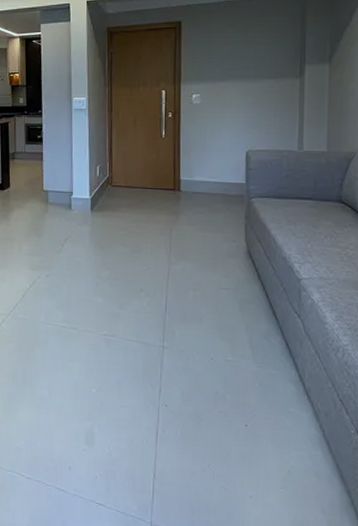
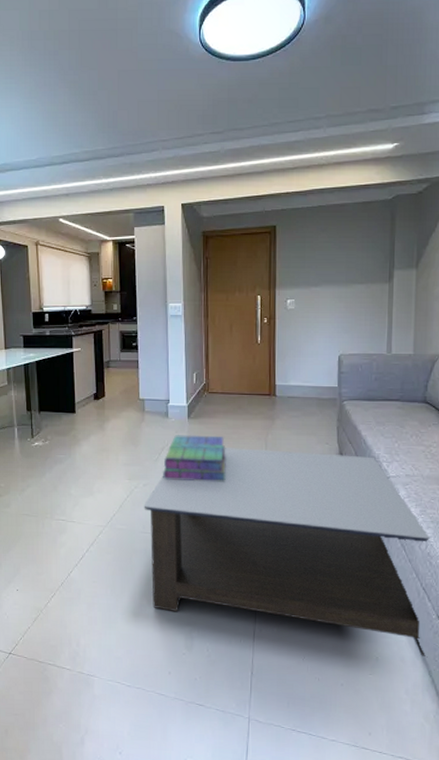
coffee table: none [46,242,347,476] -> present [144,448,430,658]
stack of books: none [64,227,129,276] -> present [162,435,226,481]

